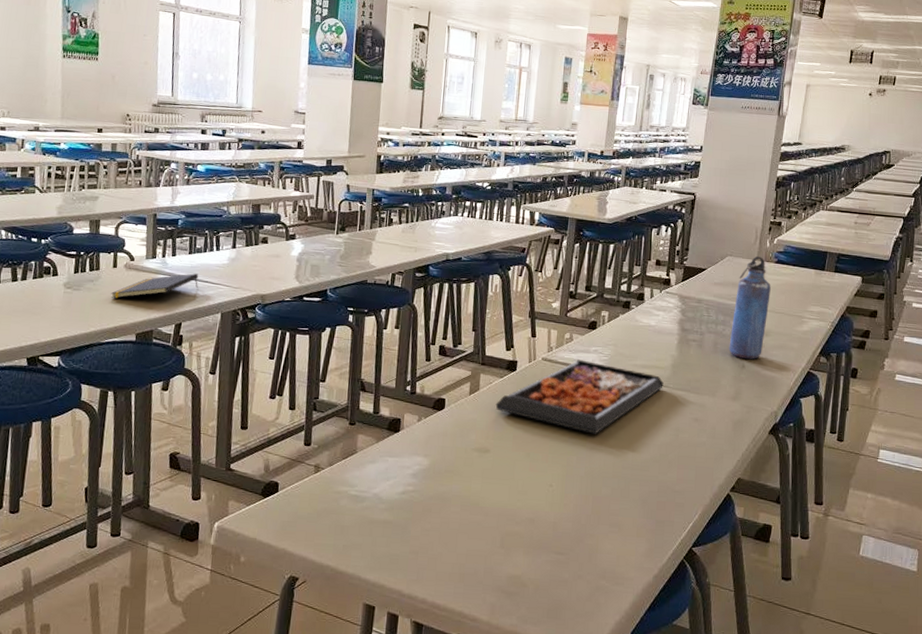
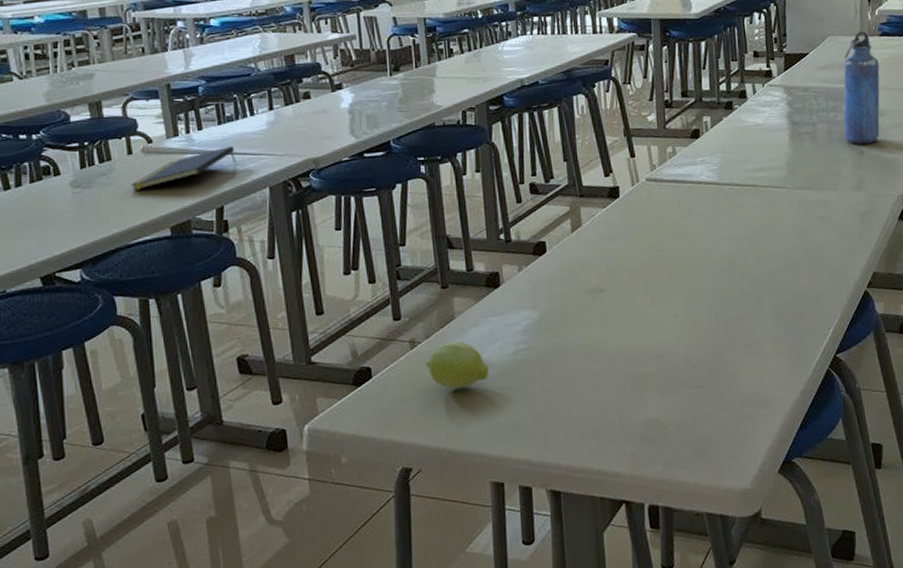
fruit: none [325,472,379,516] -> present [426,340,490,389]
food tray: present [495,359,664,434] -> none [602,173,781,253]

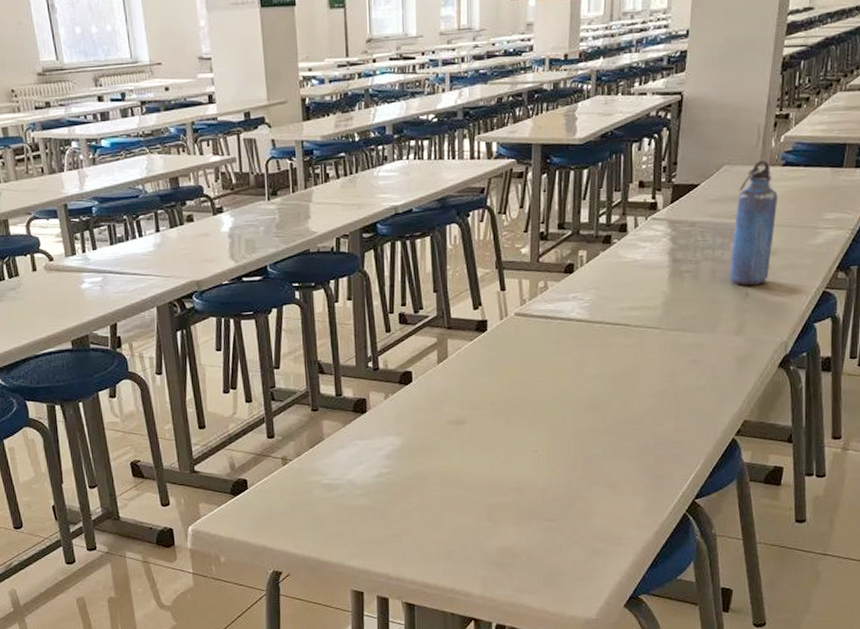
notepad: present [130,146,236,191] -> none [35,266,127,305]
fruit: present [426,340,490,389] -> none [296,460,354,505]

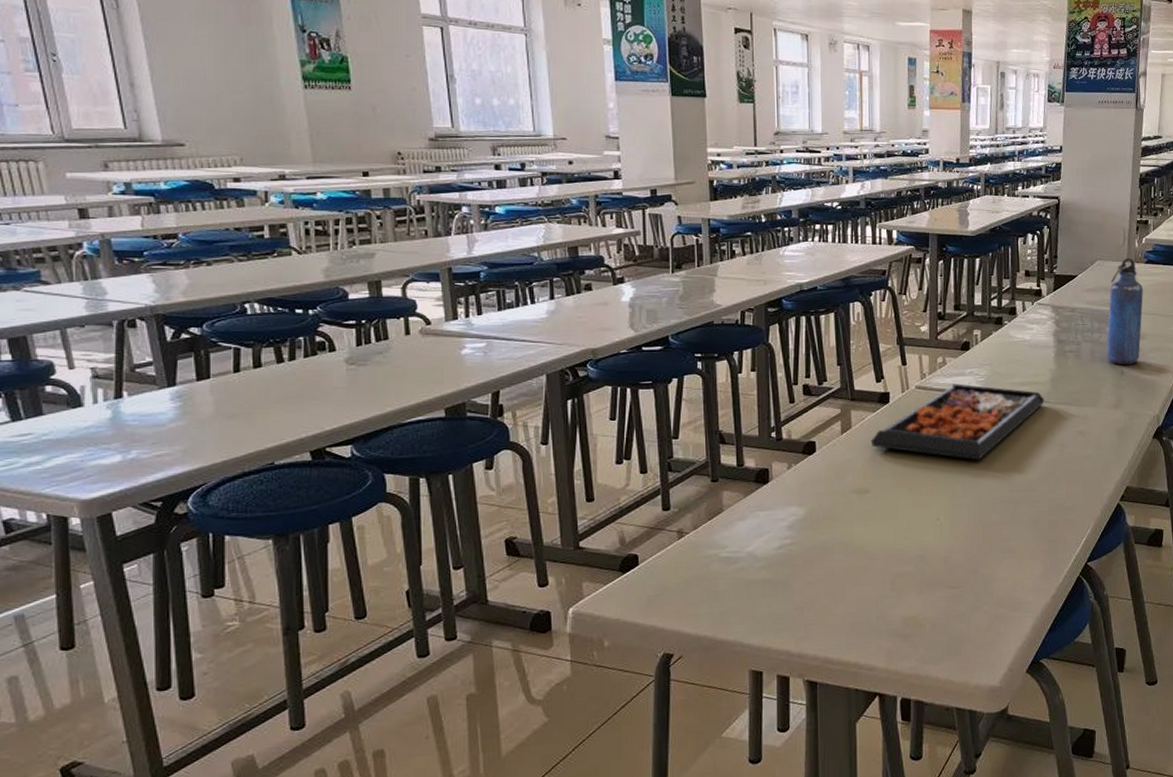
food tray: none [467,309,655,391] -> present [870,384,1044,460]

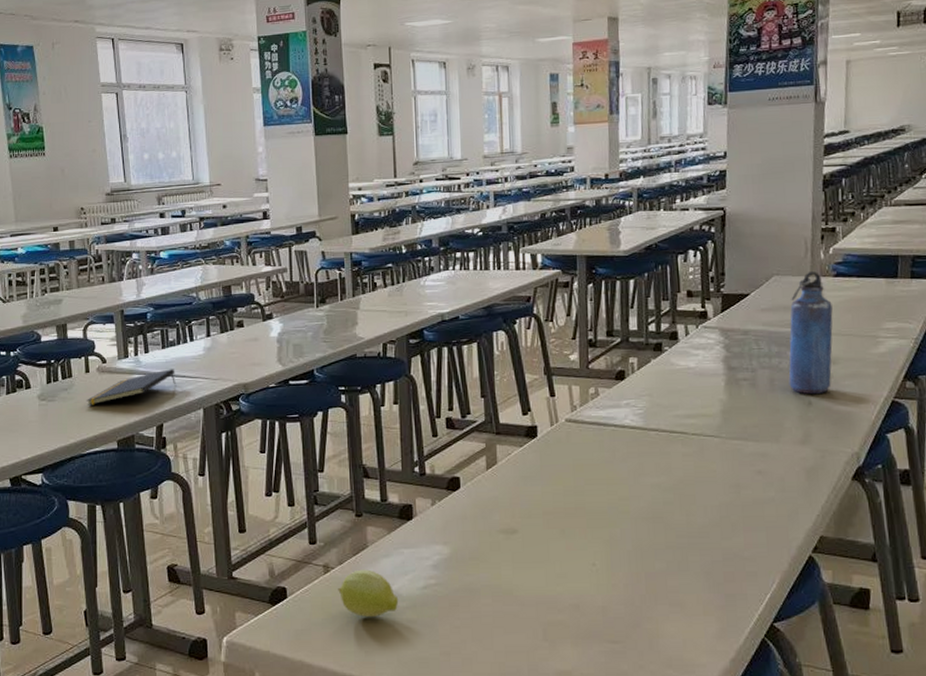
notepad: none [406,332,514,370] -> present [86,369,175,405]
fruit: none [692,533,754,580] -> present [338,569,399,618]
food tray: present [870,384,1044,460] -> none [518,416,714,501]

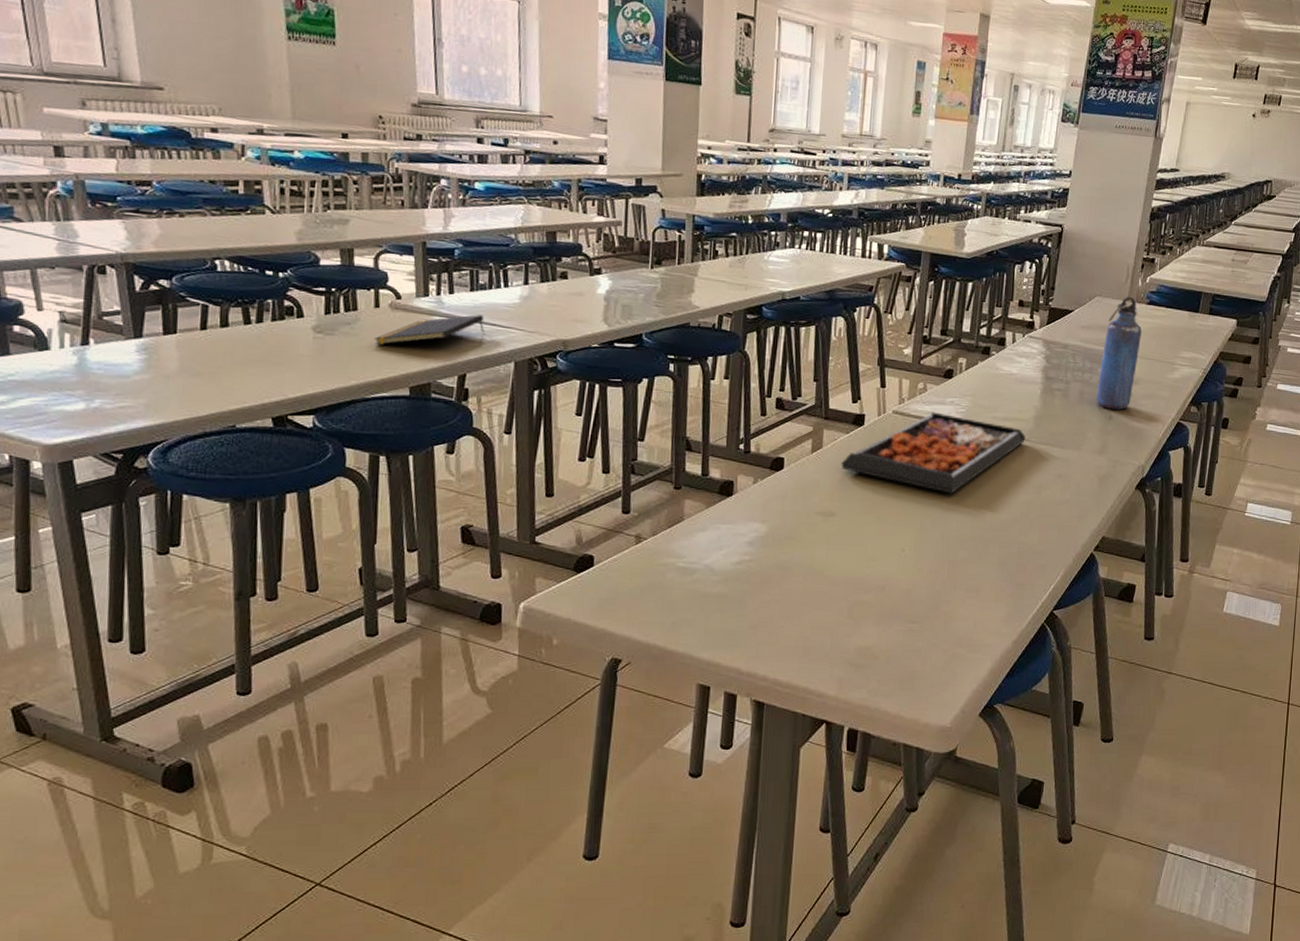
fruit: present [338,569,399,618] -> none [649,542,711,590]
food tray: none [518,416,714,501] -> present [841,412,1026,494]

